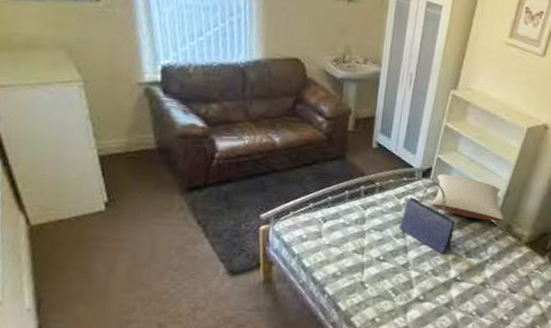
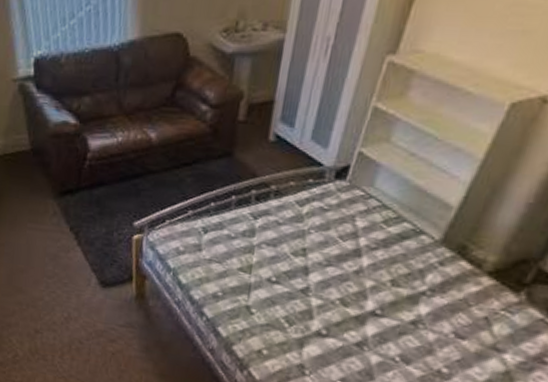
tote bag: present [399,183,455,254] -> none [299,186,379,280]
pillow: present [431,174,504,222] -> none [345,173,457,240]

